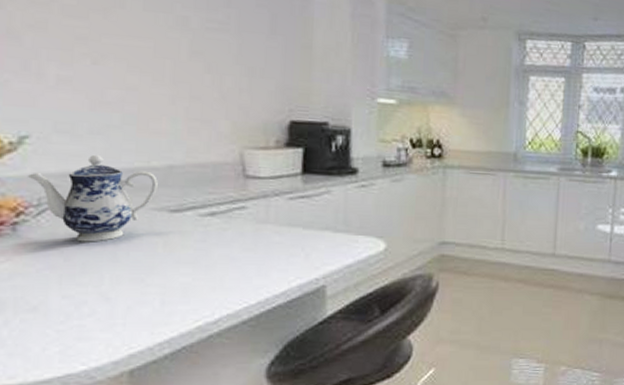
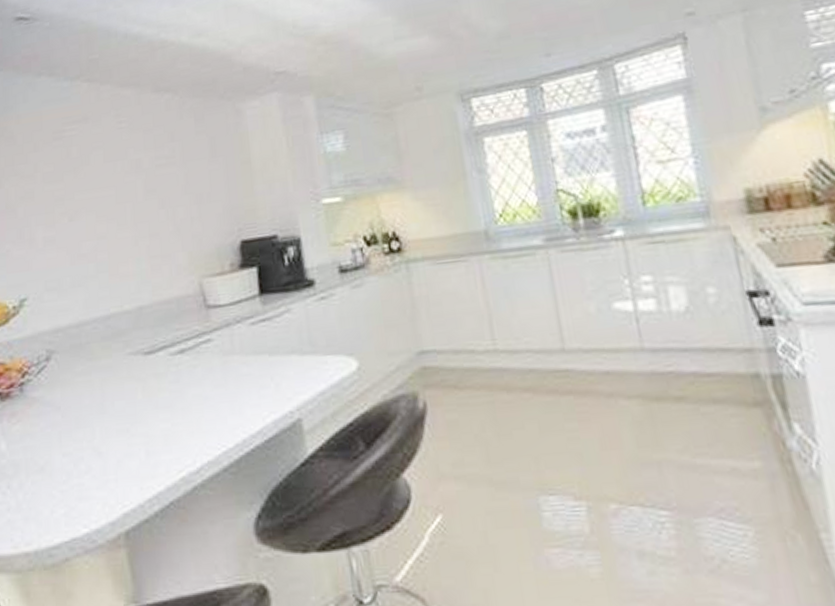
teapot: present [27,154,158,242] -> none [28,306,131,396]

